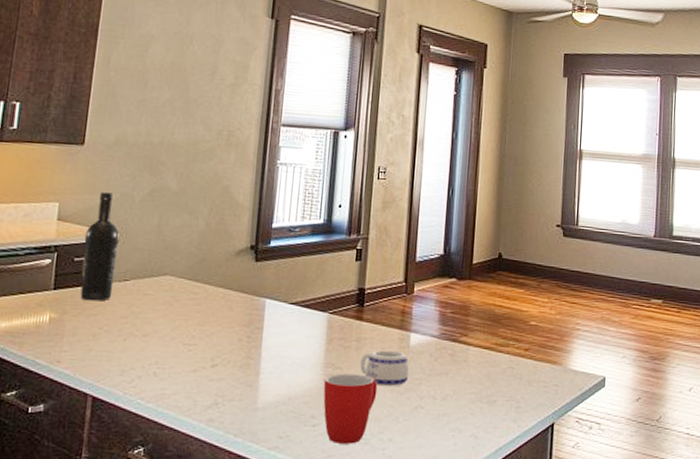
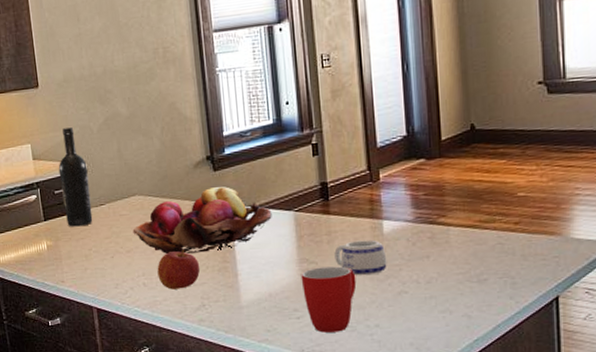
fruit basket: none [154,278,306,346] -> present [132,187,272,255]
apple: none [172,340,221,383] -> present [157,250,200,290]

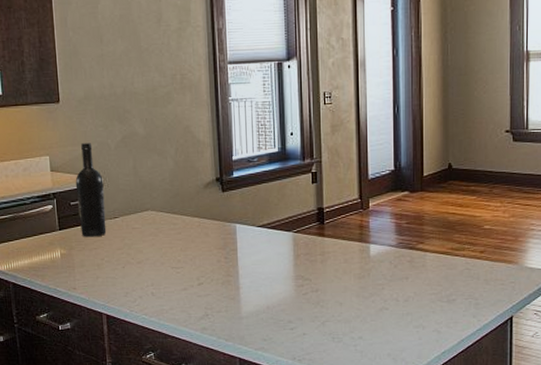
fruit basket: present [132,187,272,255] -> none [144,207,273,267]
apple: present [157,250,200,290] -> none [165,263,205,299]
mug: present [300,266,357,333] -> none [296,283,345,343]
mug: present [334,239,387,276] -> none [326,261,372,293]

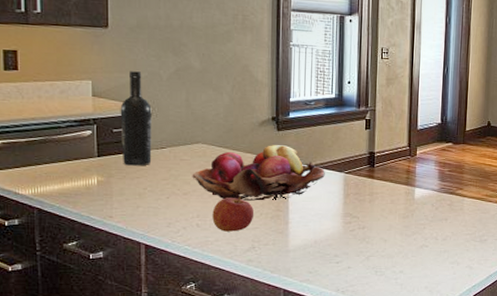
fruit basket: none [144,207,273,267] -> present [192,145,325,201]
apple: none [165,263,205,299] -> present [212,197,253,232]

